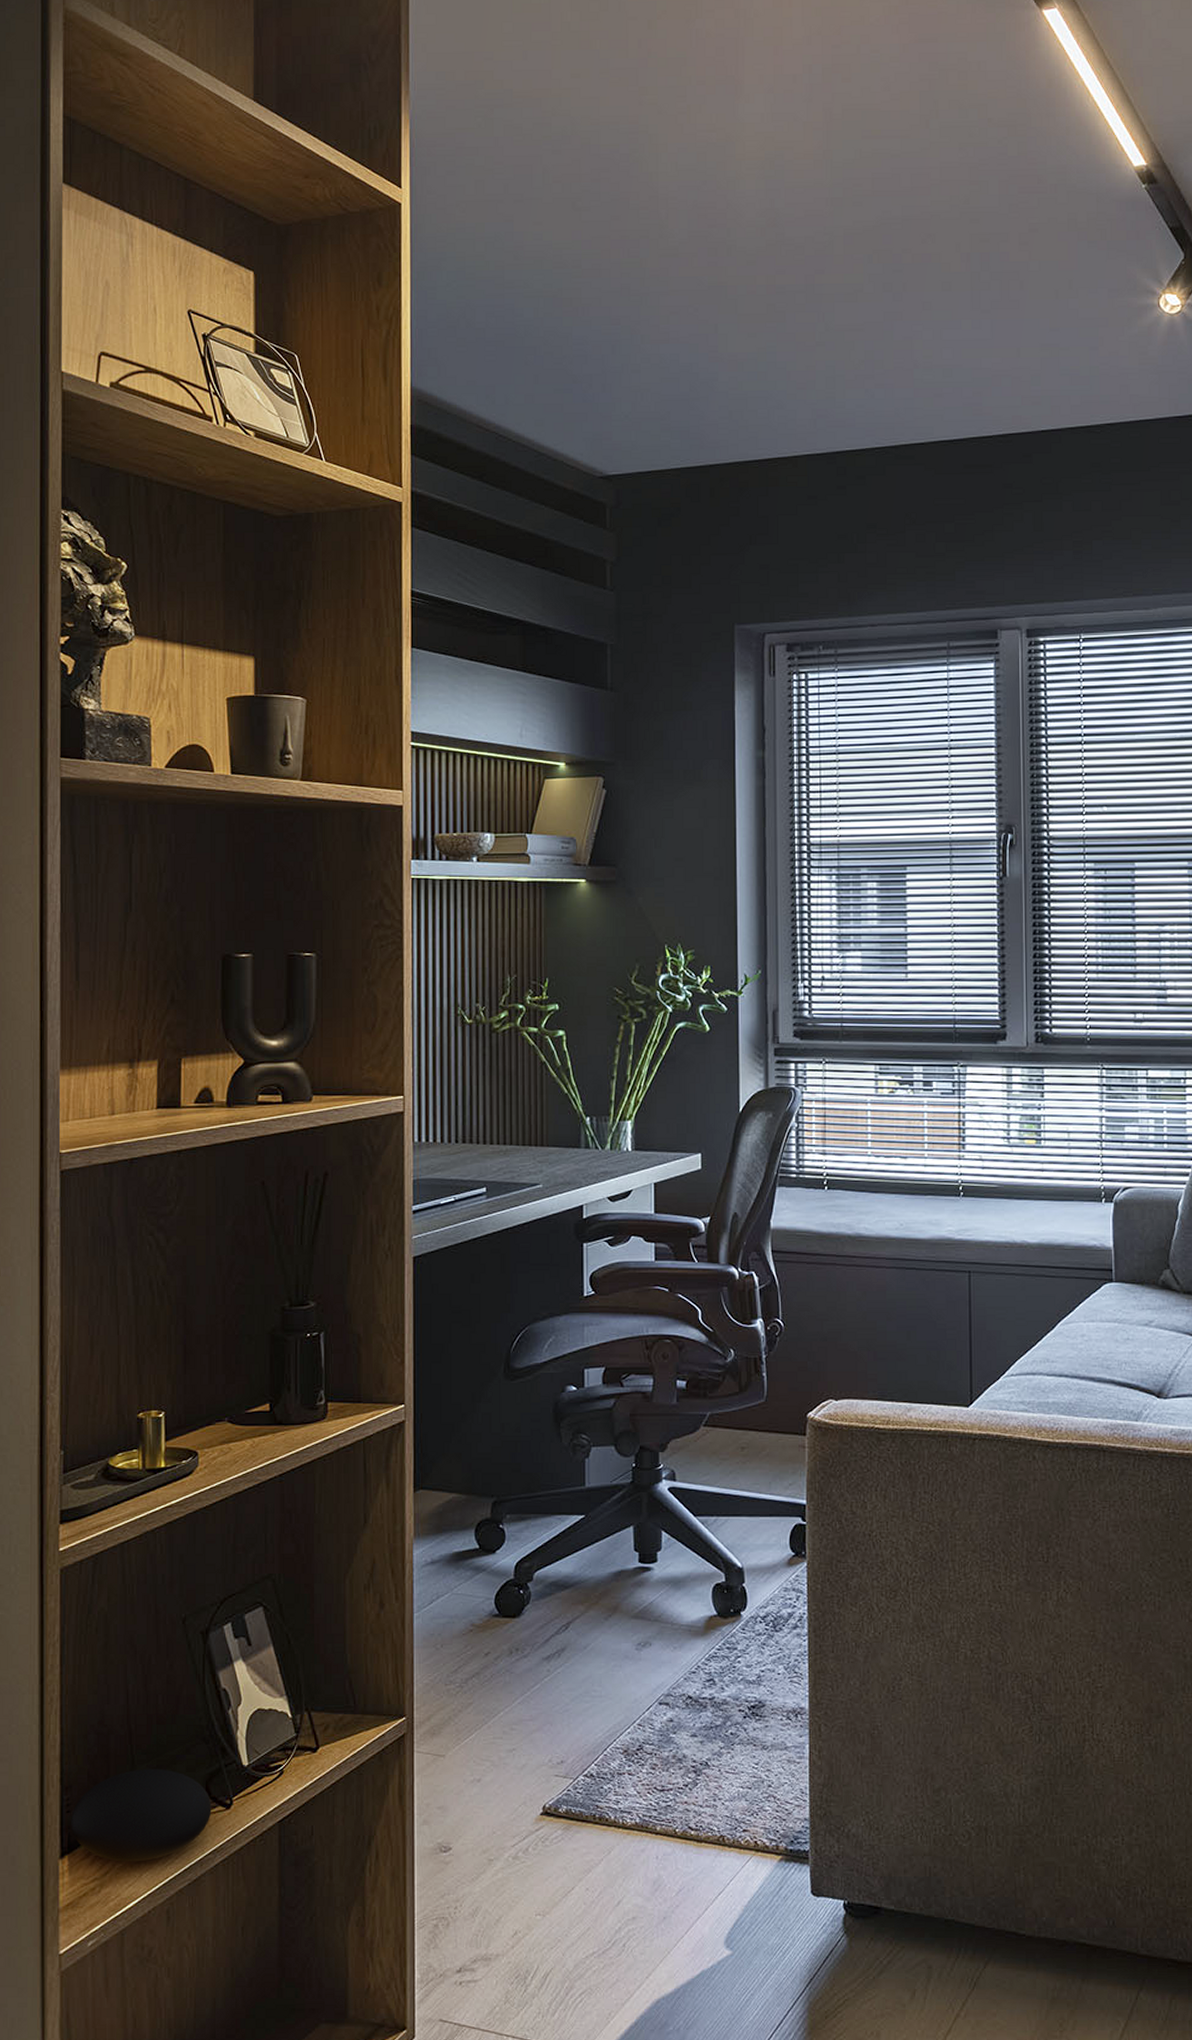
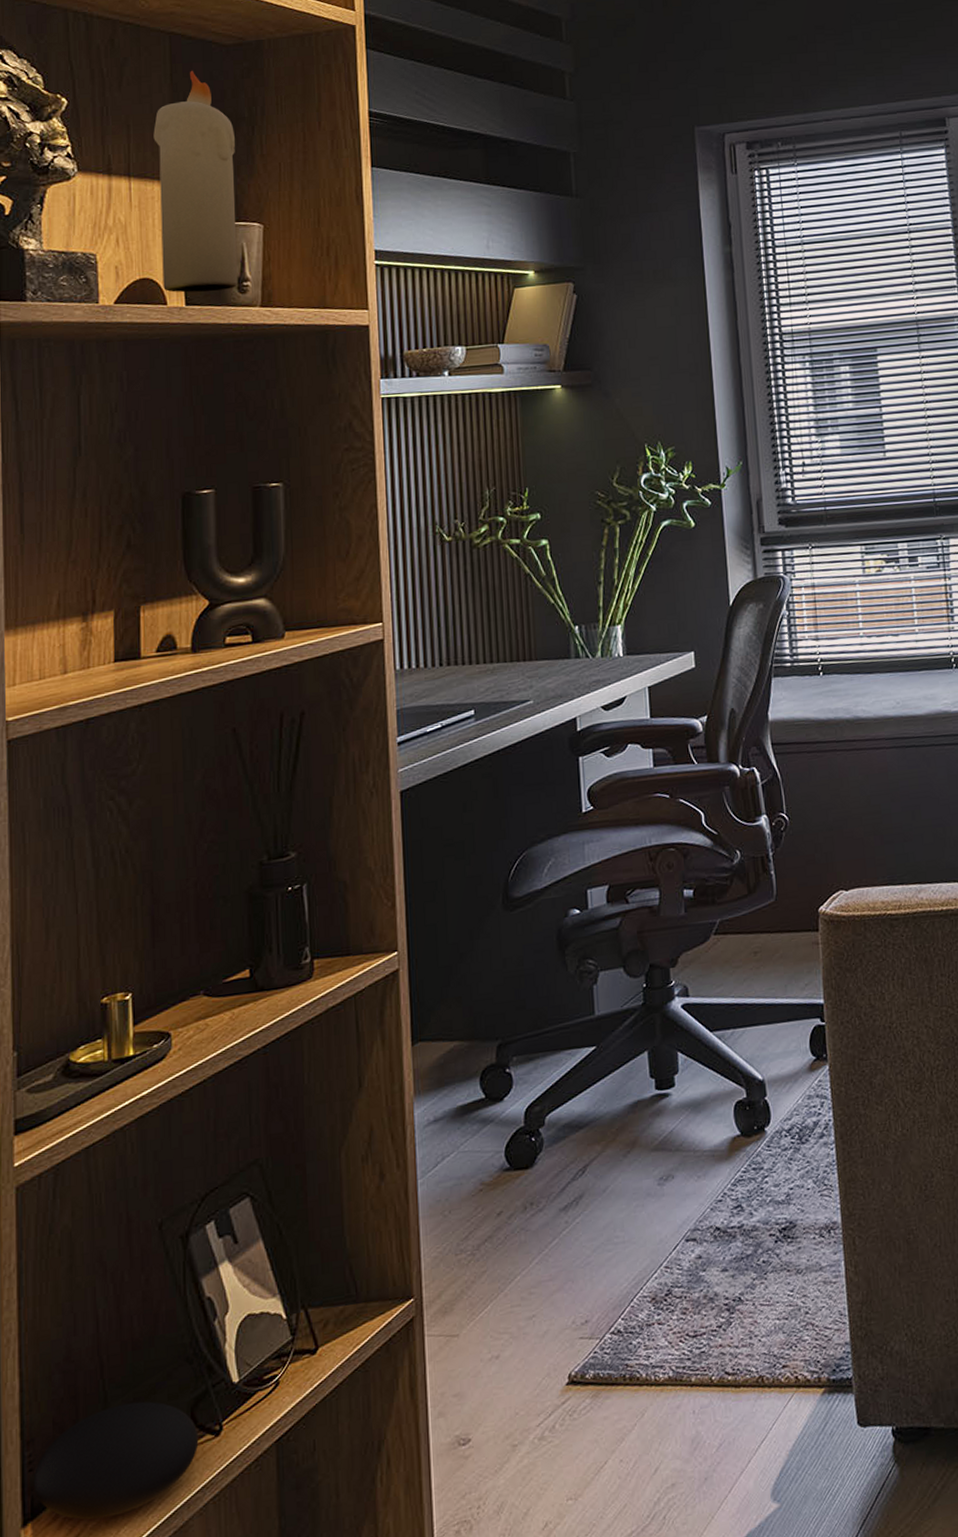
candle: none [206,540,283,761] -> present [153,70,238,293]

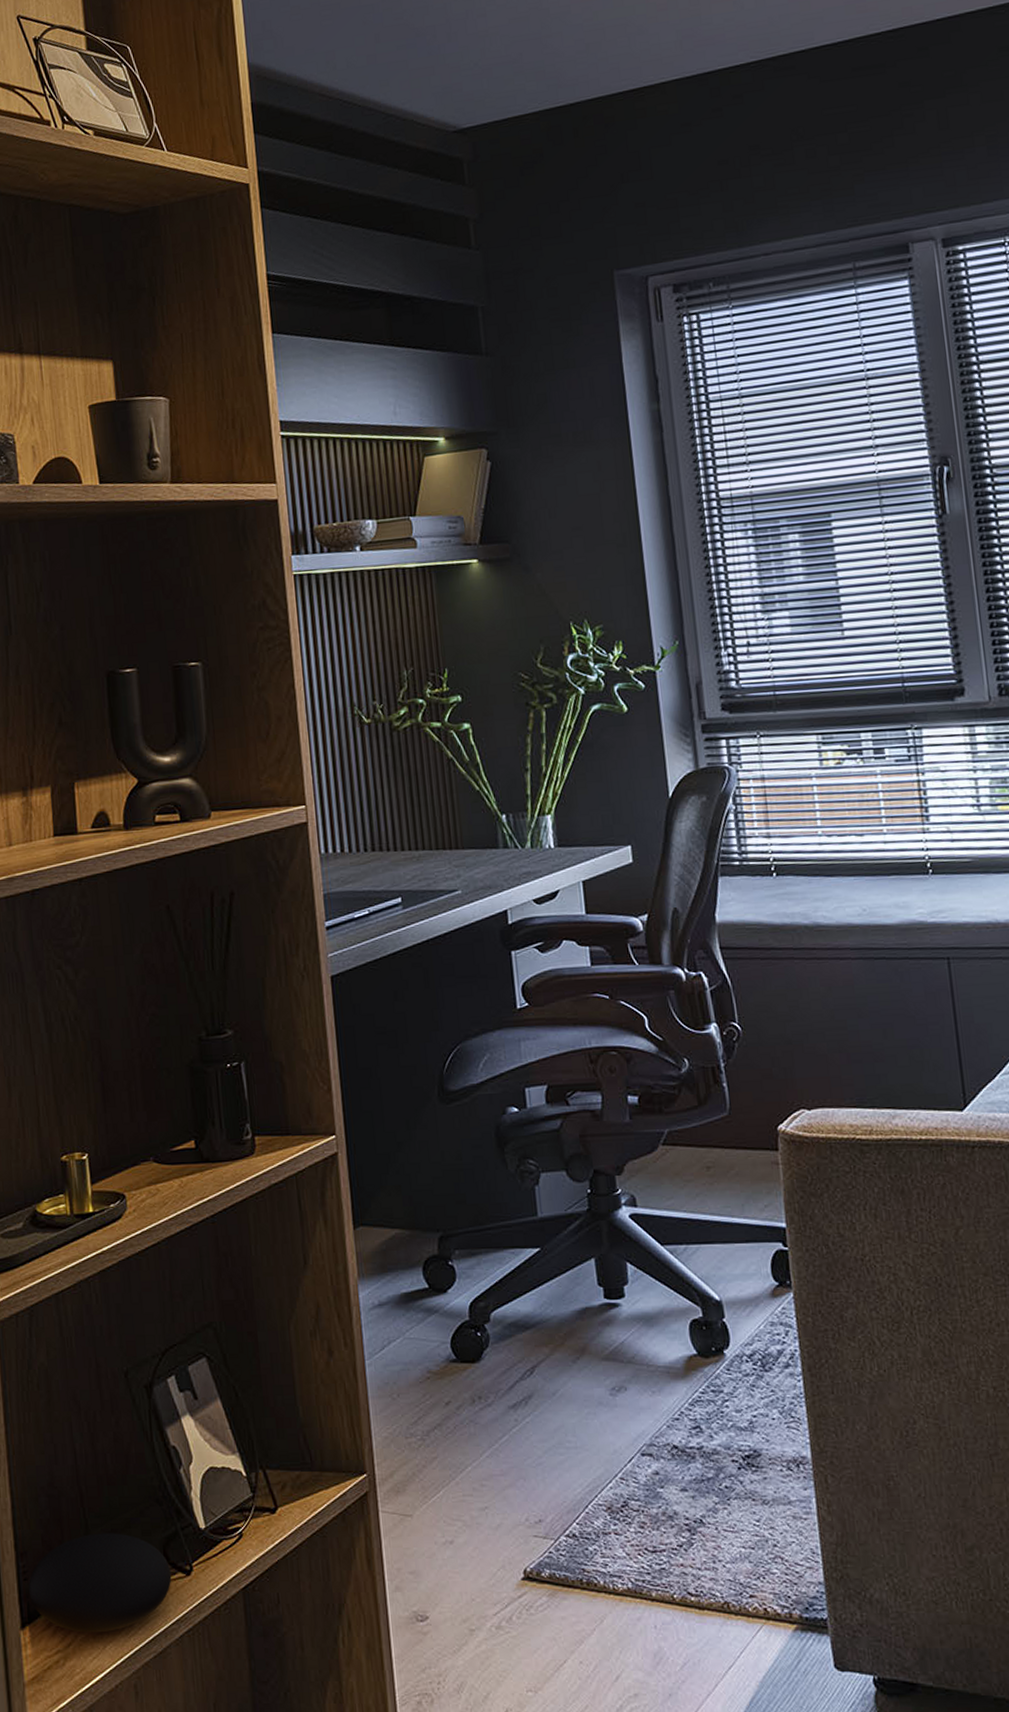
candle: present [153,70,238,293] -> none [59,242,148,471]

